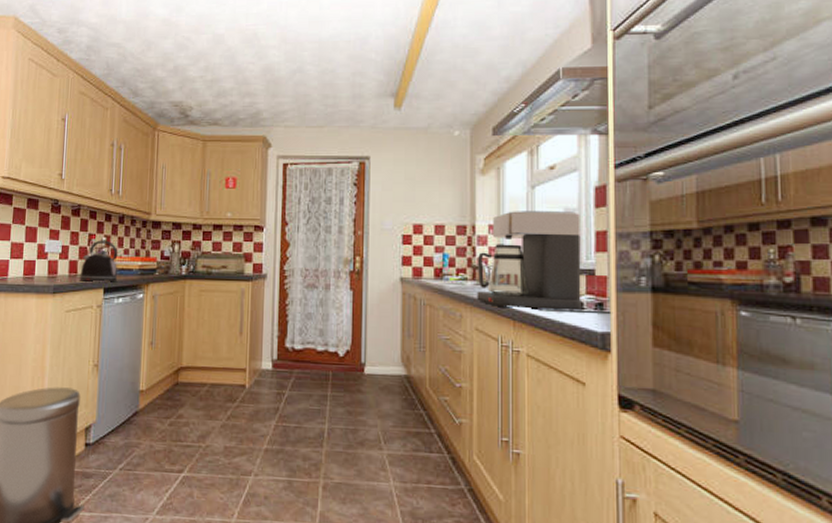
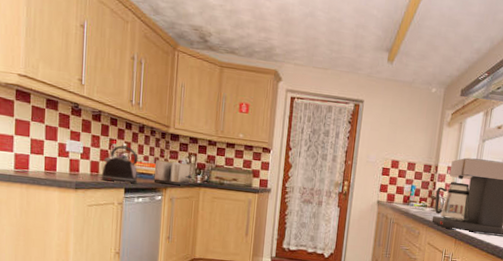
toaster: none [134,252,176,280] -> present [153,160,192,186]

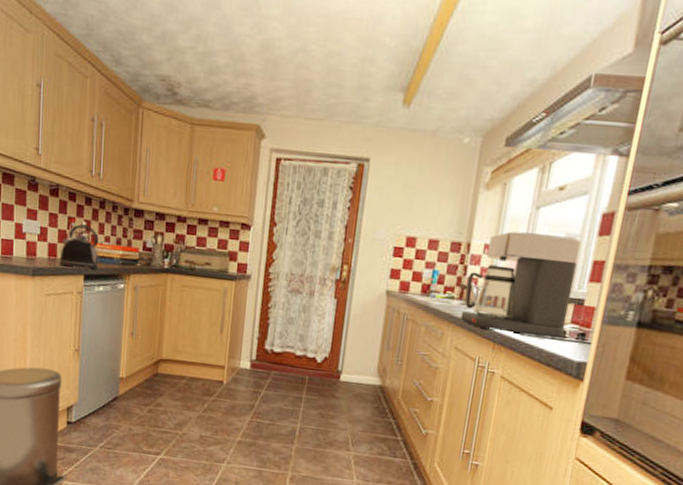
toaster: present [153,160,192,186] -> none [115,241,158,272]

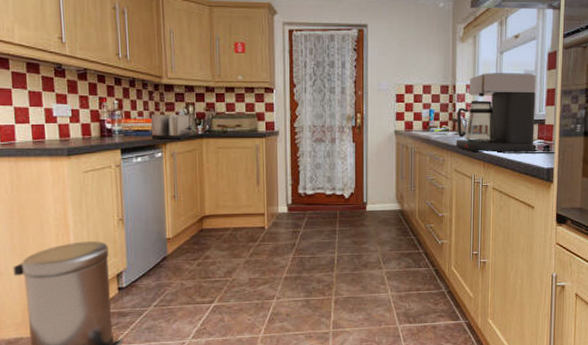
kettle: present [59,224,99,270] -> none [94,103,135,143]
toaster: none [115,241,158,272] -> present [150,114,192,139]

